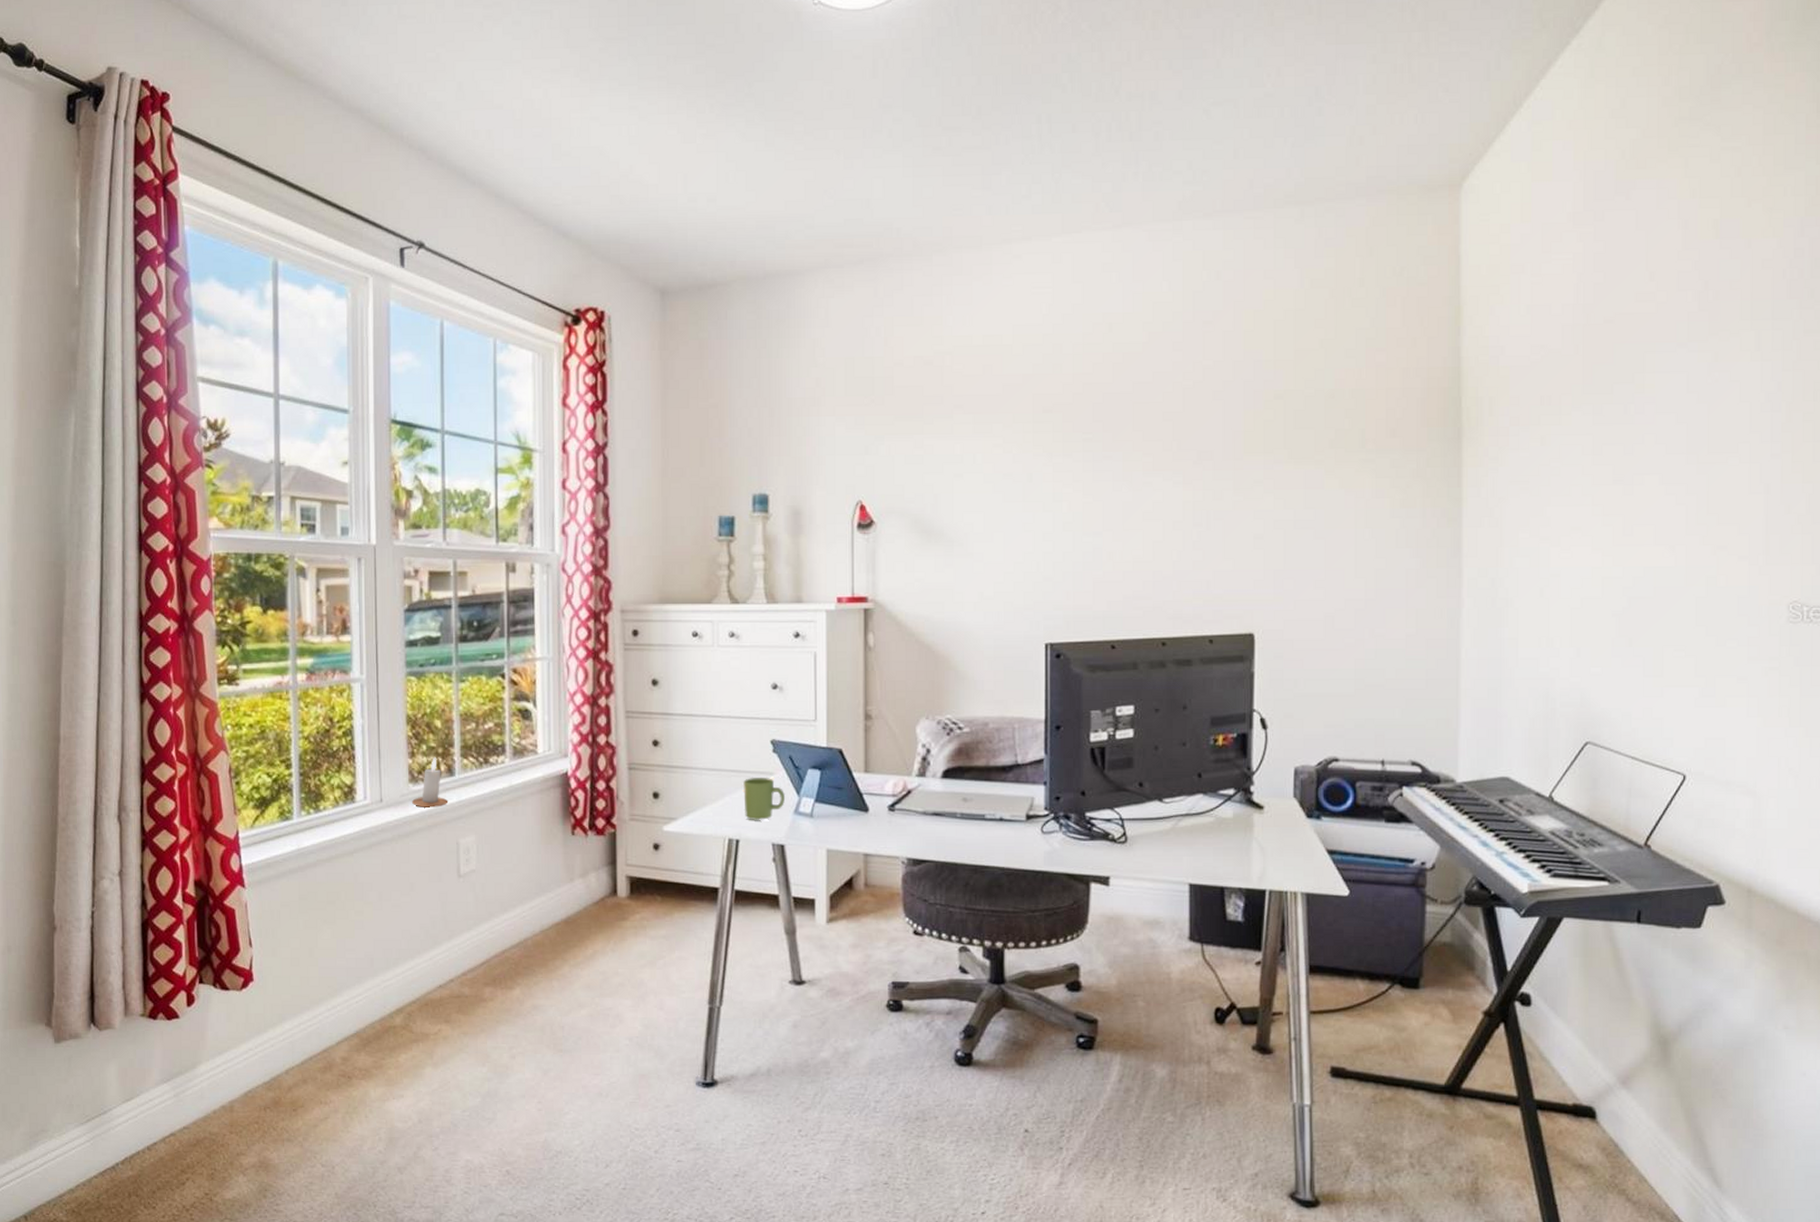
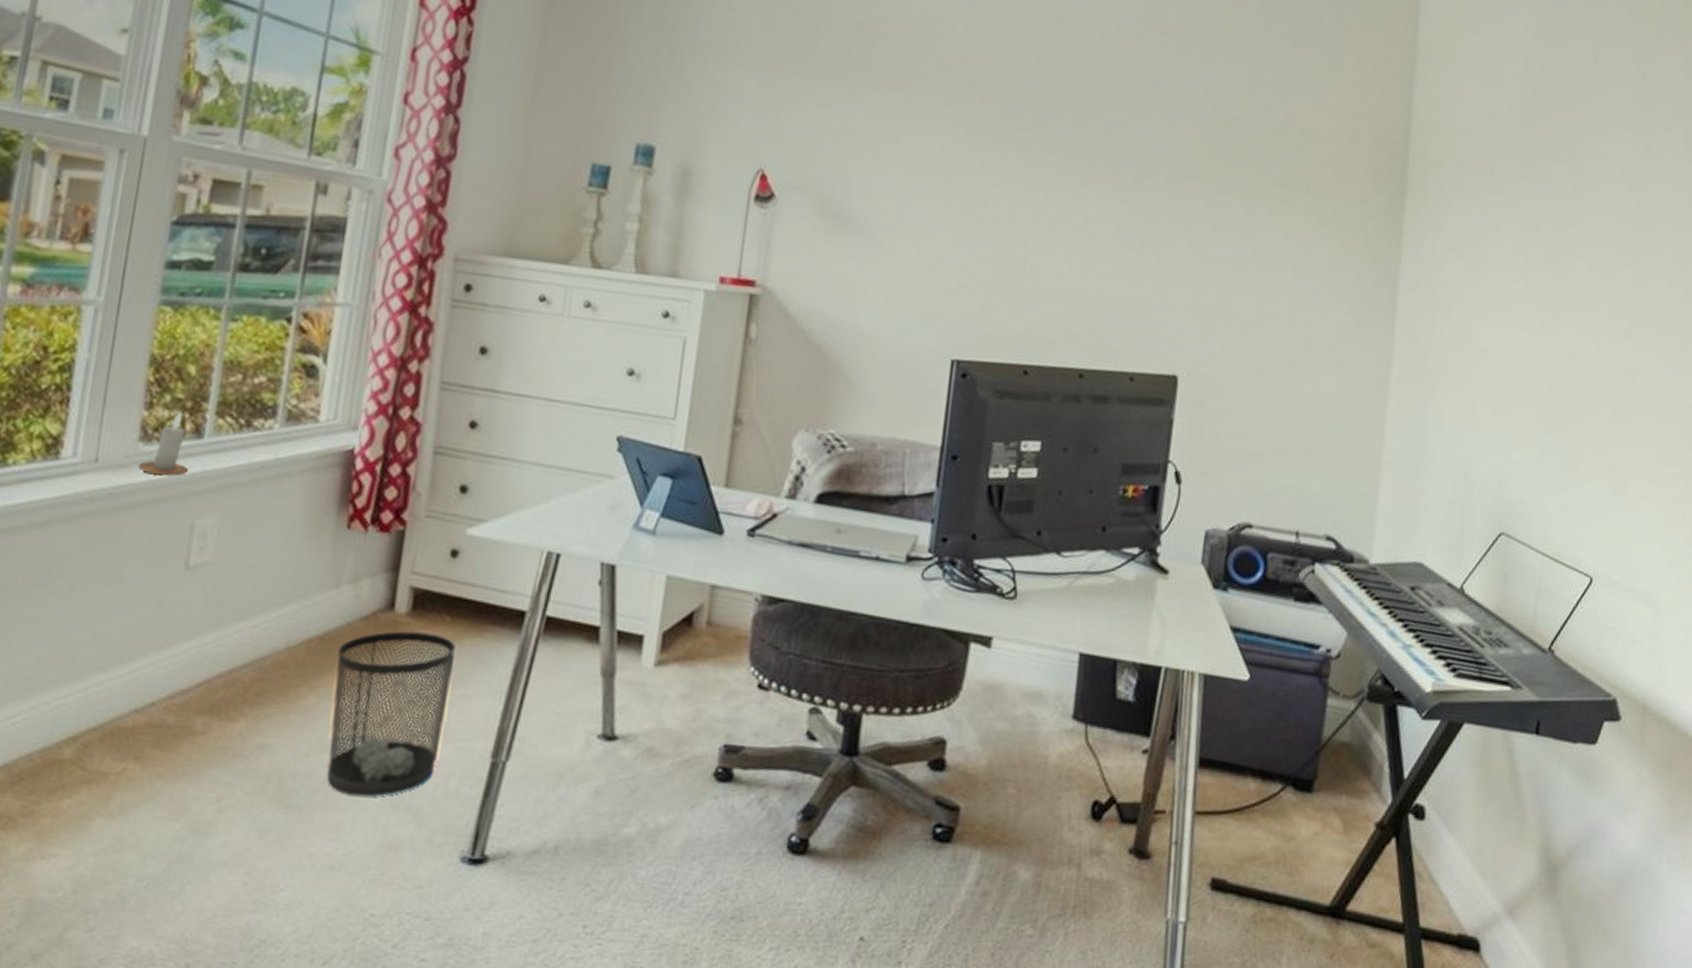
waste bin: none [580,911,668,1040] -> present [327,631,456,796]
mug: present [743,778,786,820] -> none [571,479,626,533]

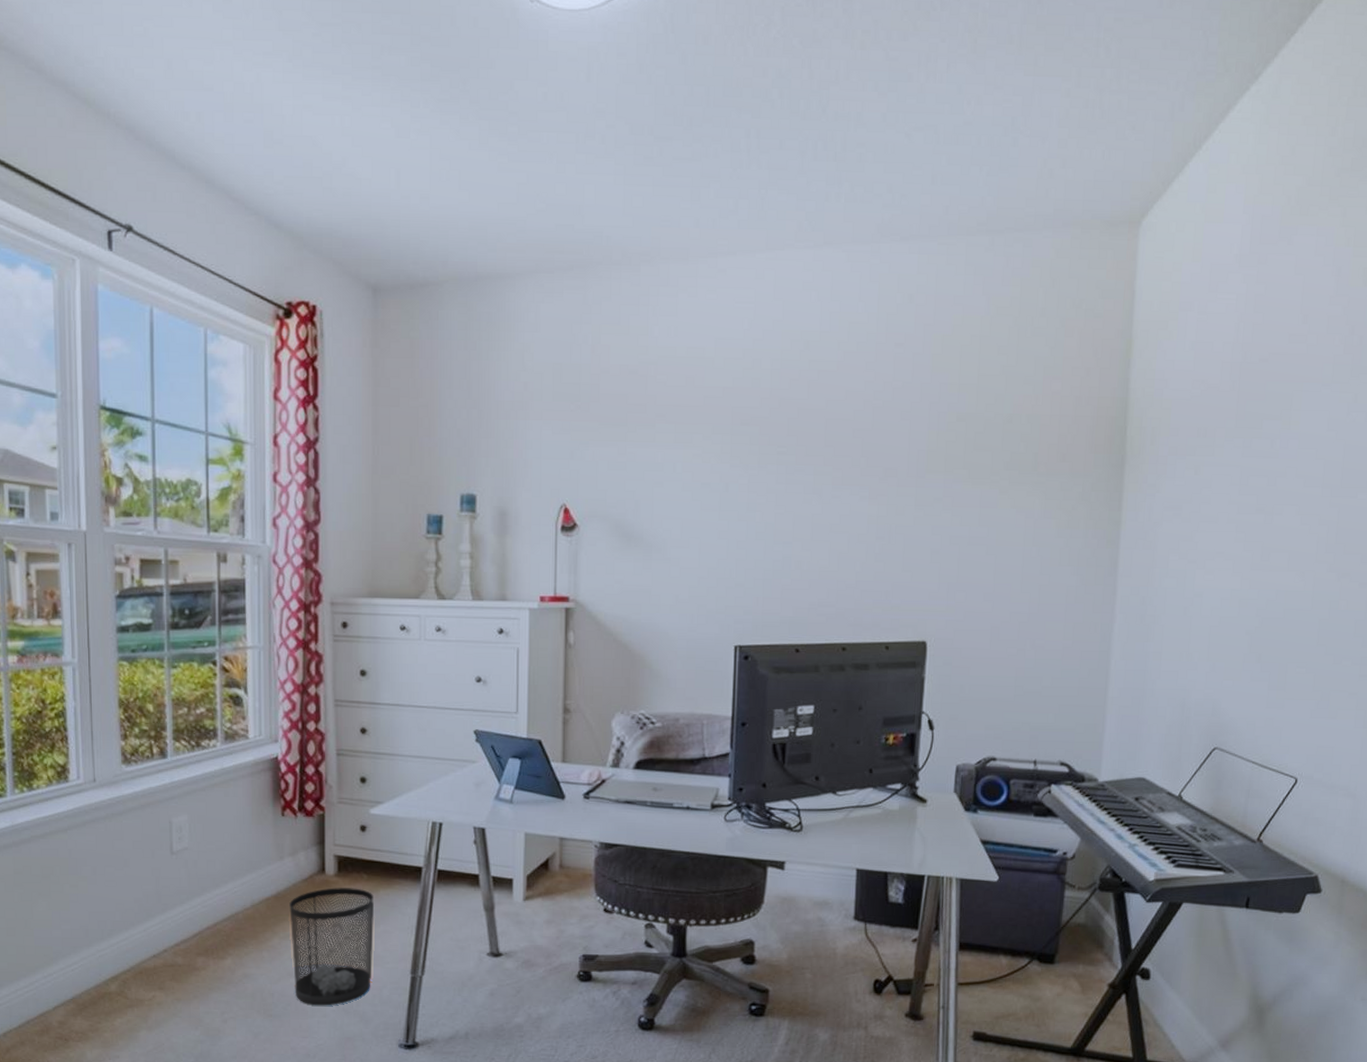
candle: present [137,411,189,477] -> none [124,739,161,788]

